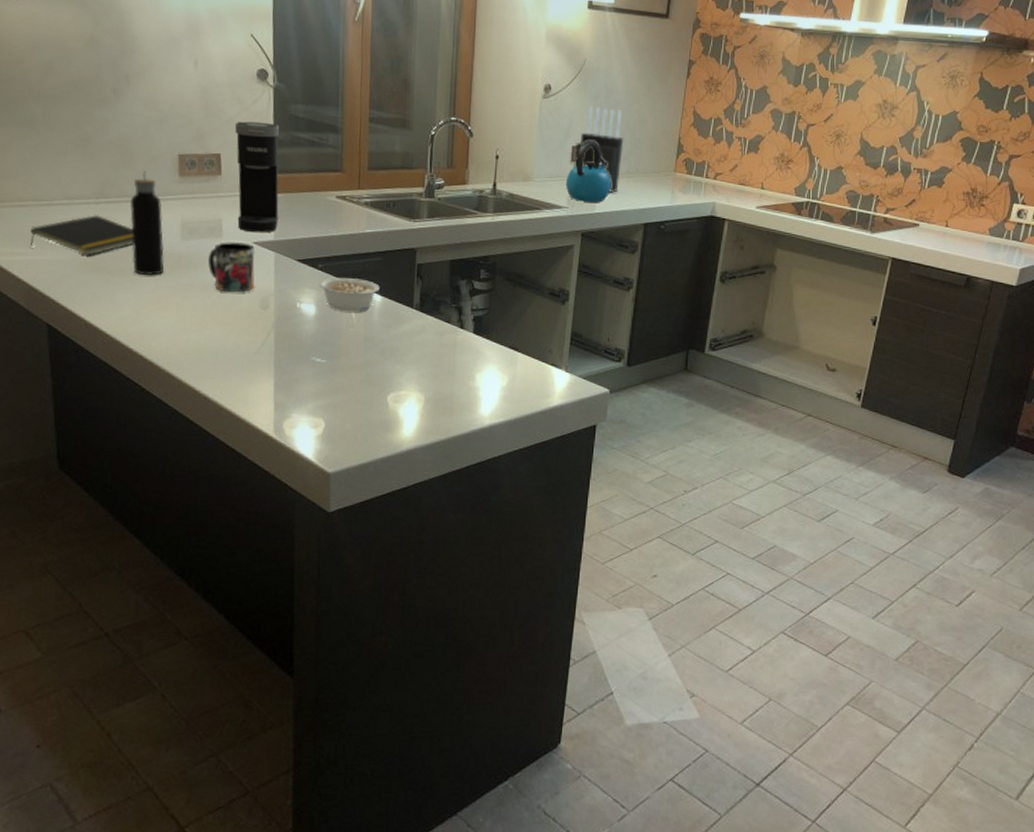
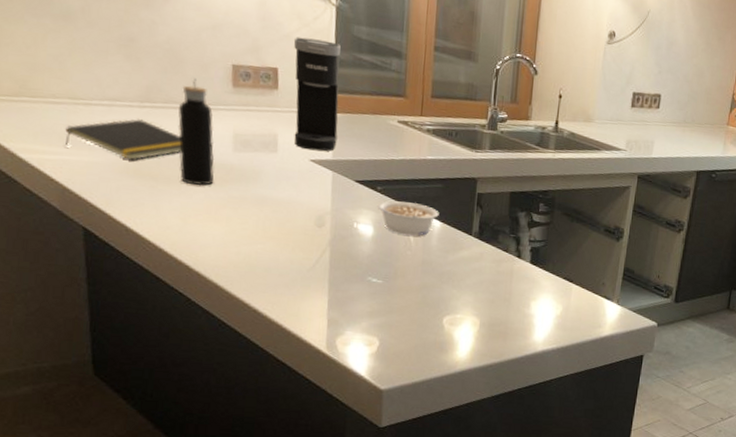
mug: present [207,241,255,293] -> none [261,156,311,209]
kettle: present [565,140,611,203] -> none [625,88,668,148]
knife block: present [573,106,623,193] -> none [633,55,682,140]

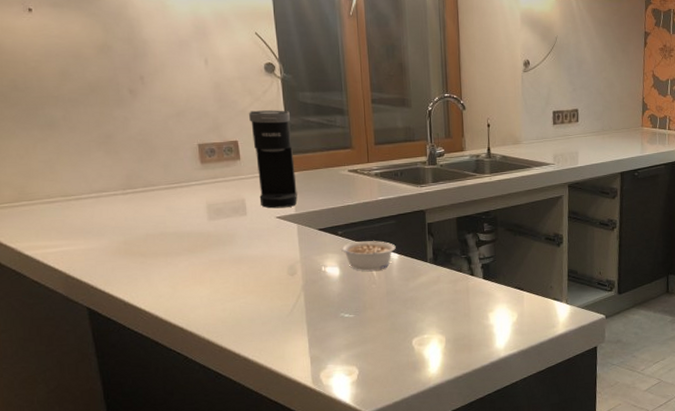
notepad: present [65,119,182,160] -> none [62,205,164,242]
water bottle: present [178,78,215,186] -> none [157,161,195,255]

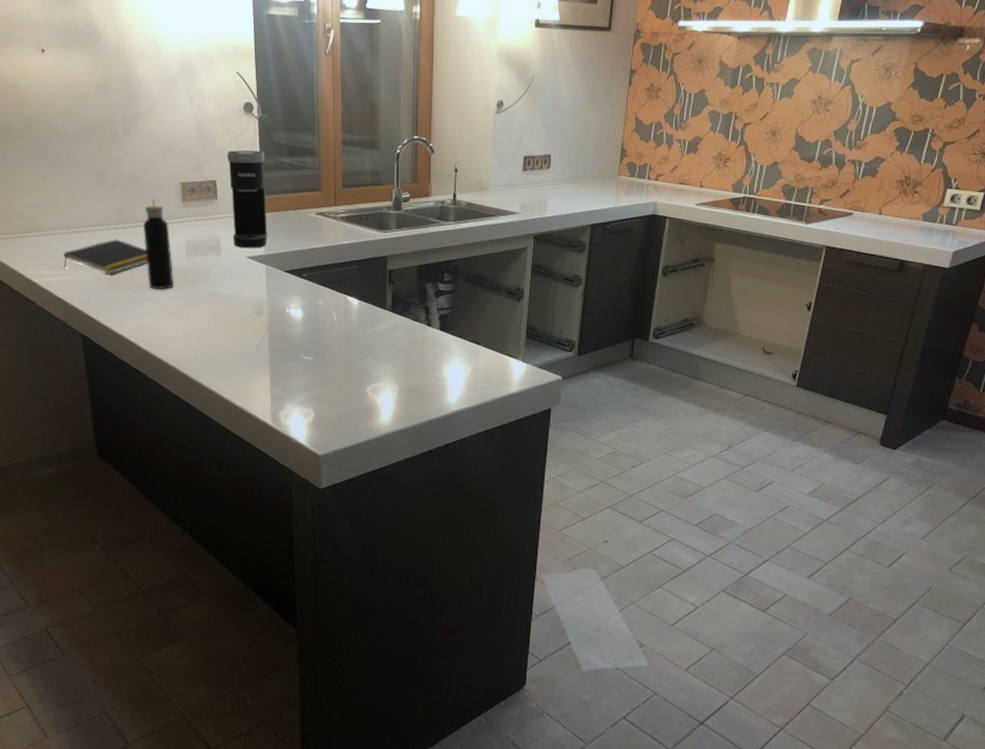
notepad: none [62,205,164,242] -> present [63,239,148,274]
water bottle: none [157,161,195,255] -> present [144,198,174,290]
legume: present [340,241,396,271] -> none [304,285,357,315]

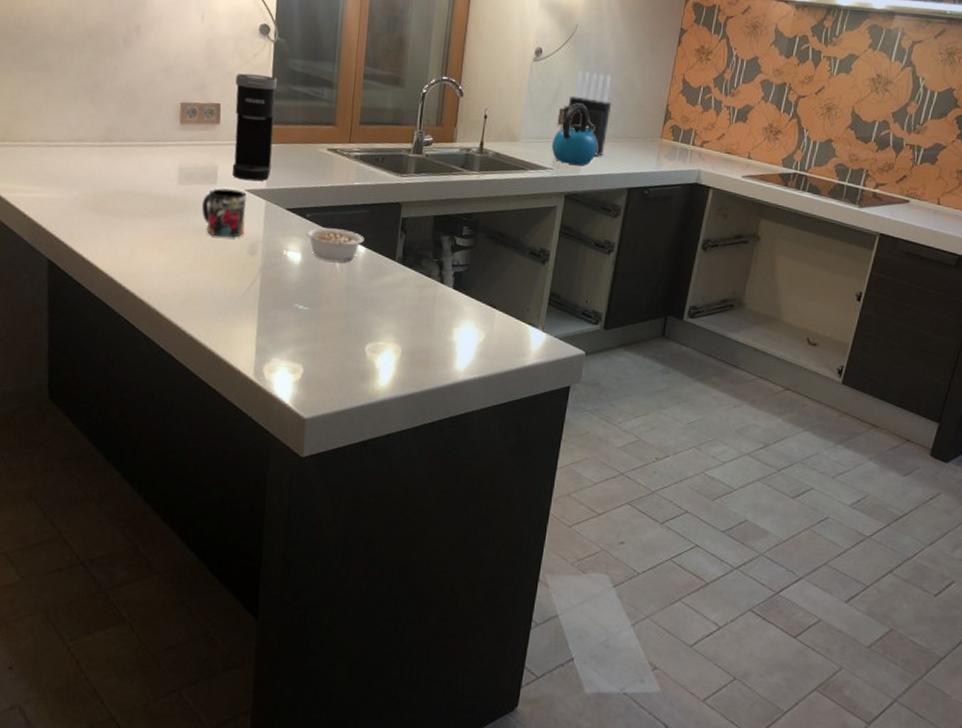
notepad: present [63,239,148,274] -> none [38,157,134,196]
water bottle: present [144,198,174,290] -> none [131,117,162,218]
mug: none [209,256,250,302] -> present [201,188,247,238]
legume: none [304,285,357,315] -> present [305,227,364,262]
kettle: none [518,150,560,207] -> present [551,103,597,165]
knife block: none [525,118,570,198] -> present [560,70,612,156]

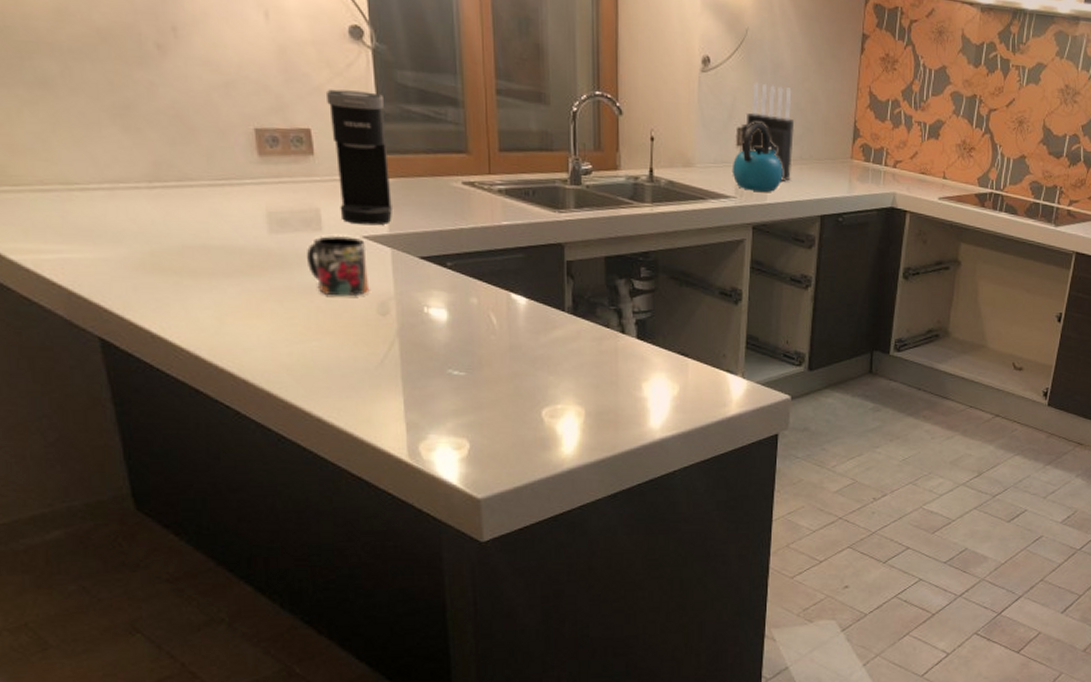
legume: present [305,227,364,262] -> none [449,277,524,317]

